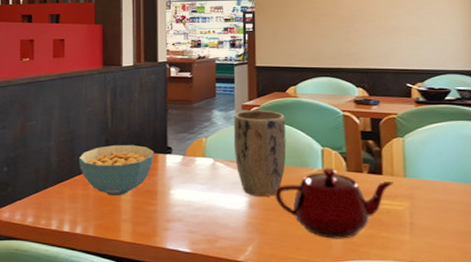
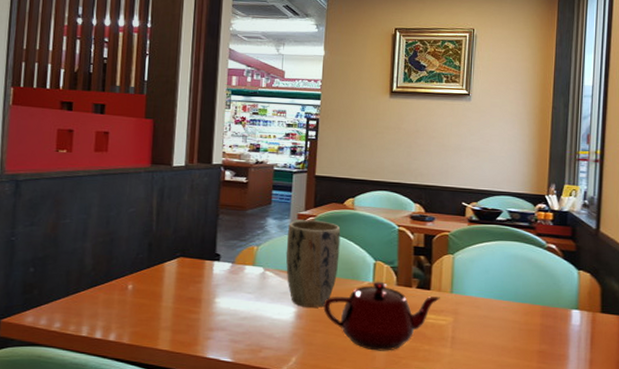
cereal bowl: present [78,144,154,196] -> none [116,248,201,303]

